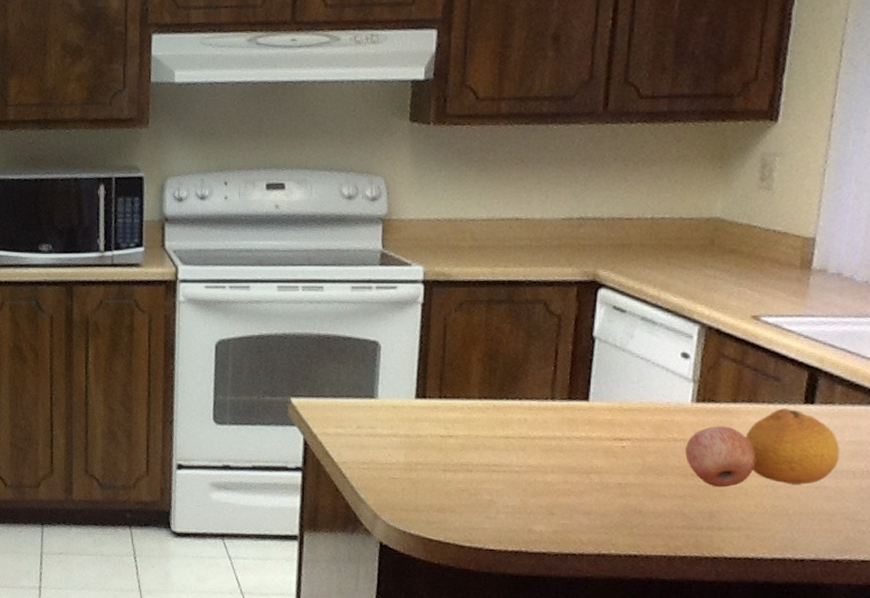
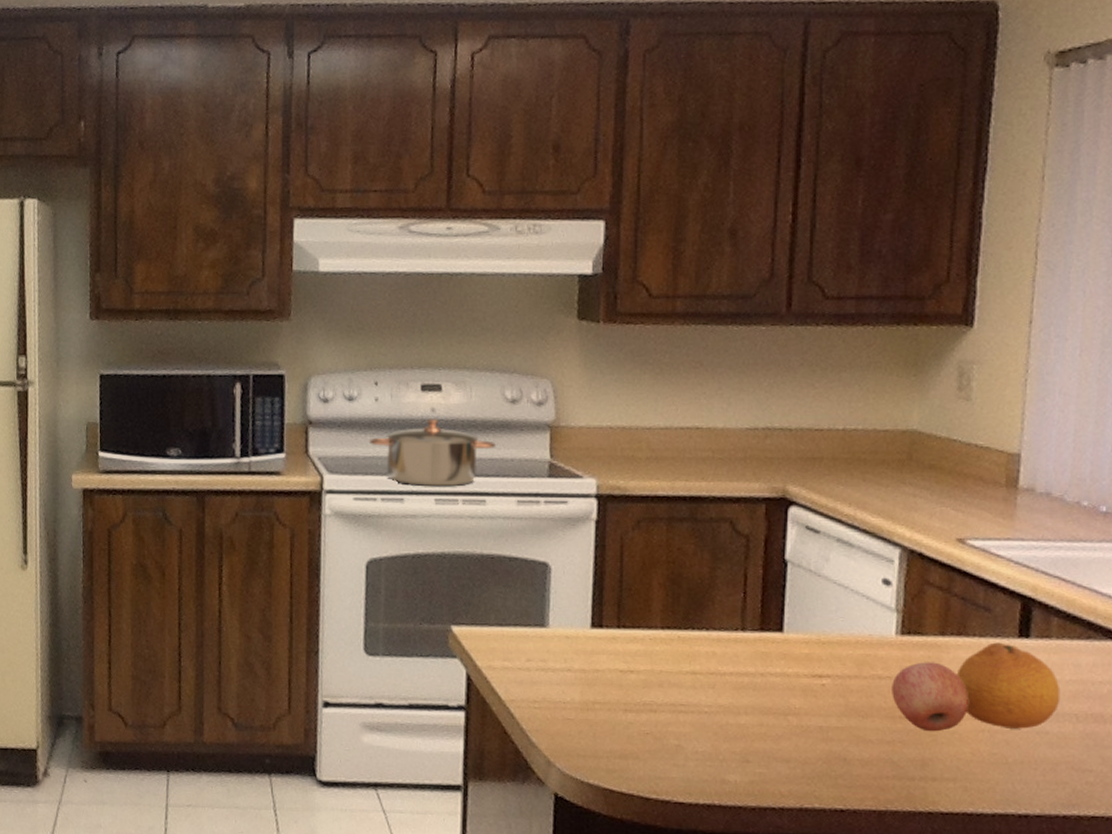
cooking pot: none [220,214,334,276] -> present [370,418,497,487]

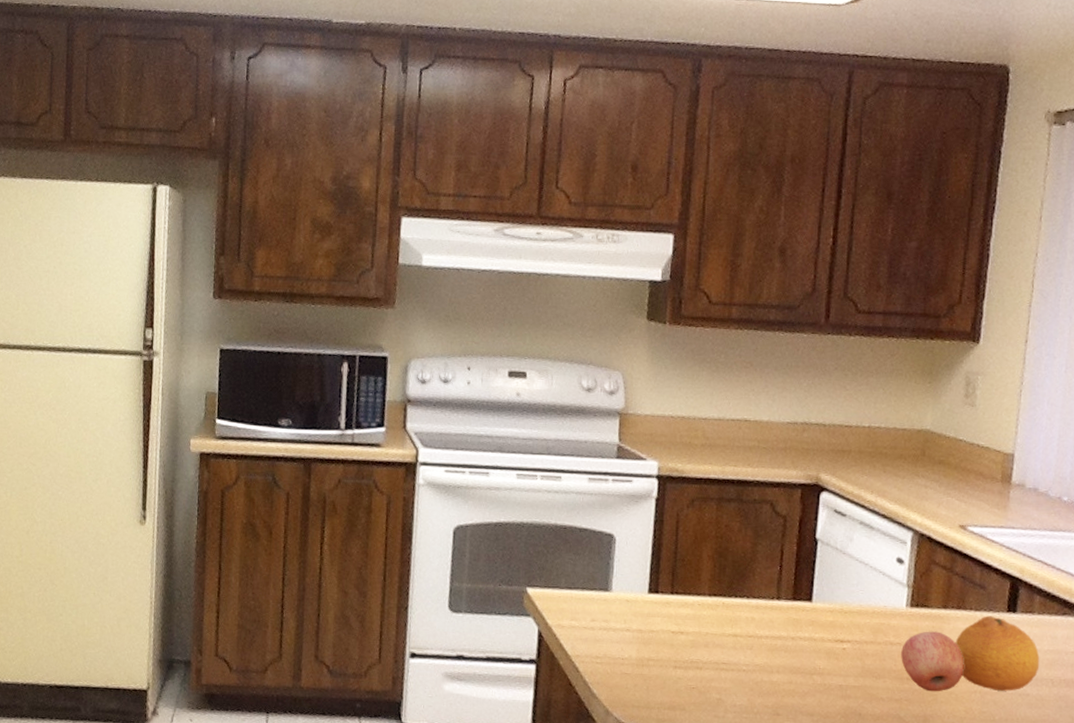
cooking pot: present [370,418,497,487] -> none [461,402,573,463]

